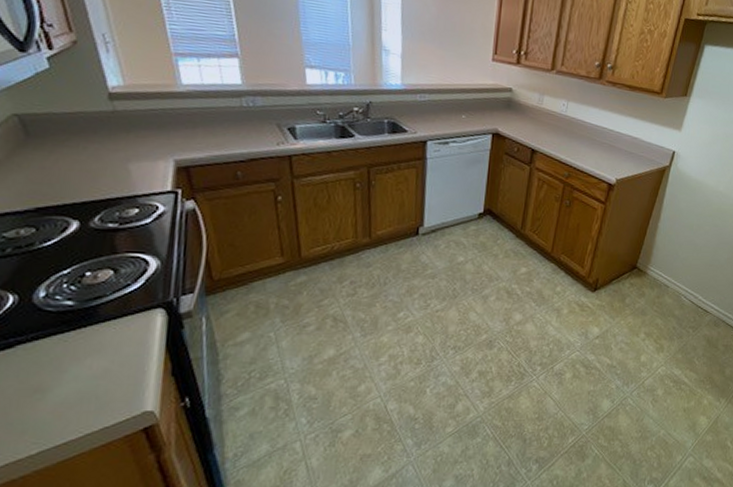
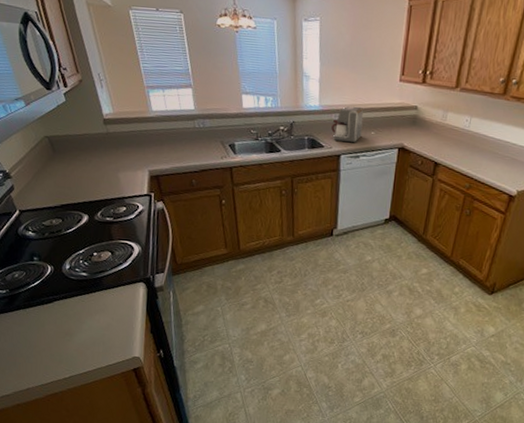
coffee maker: none [416,85,453,128] -> present [331,106,364,143]

